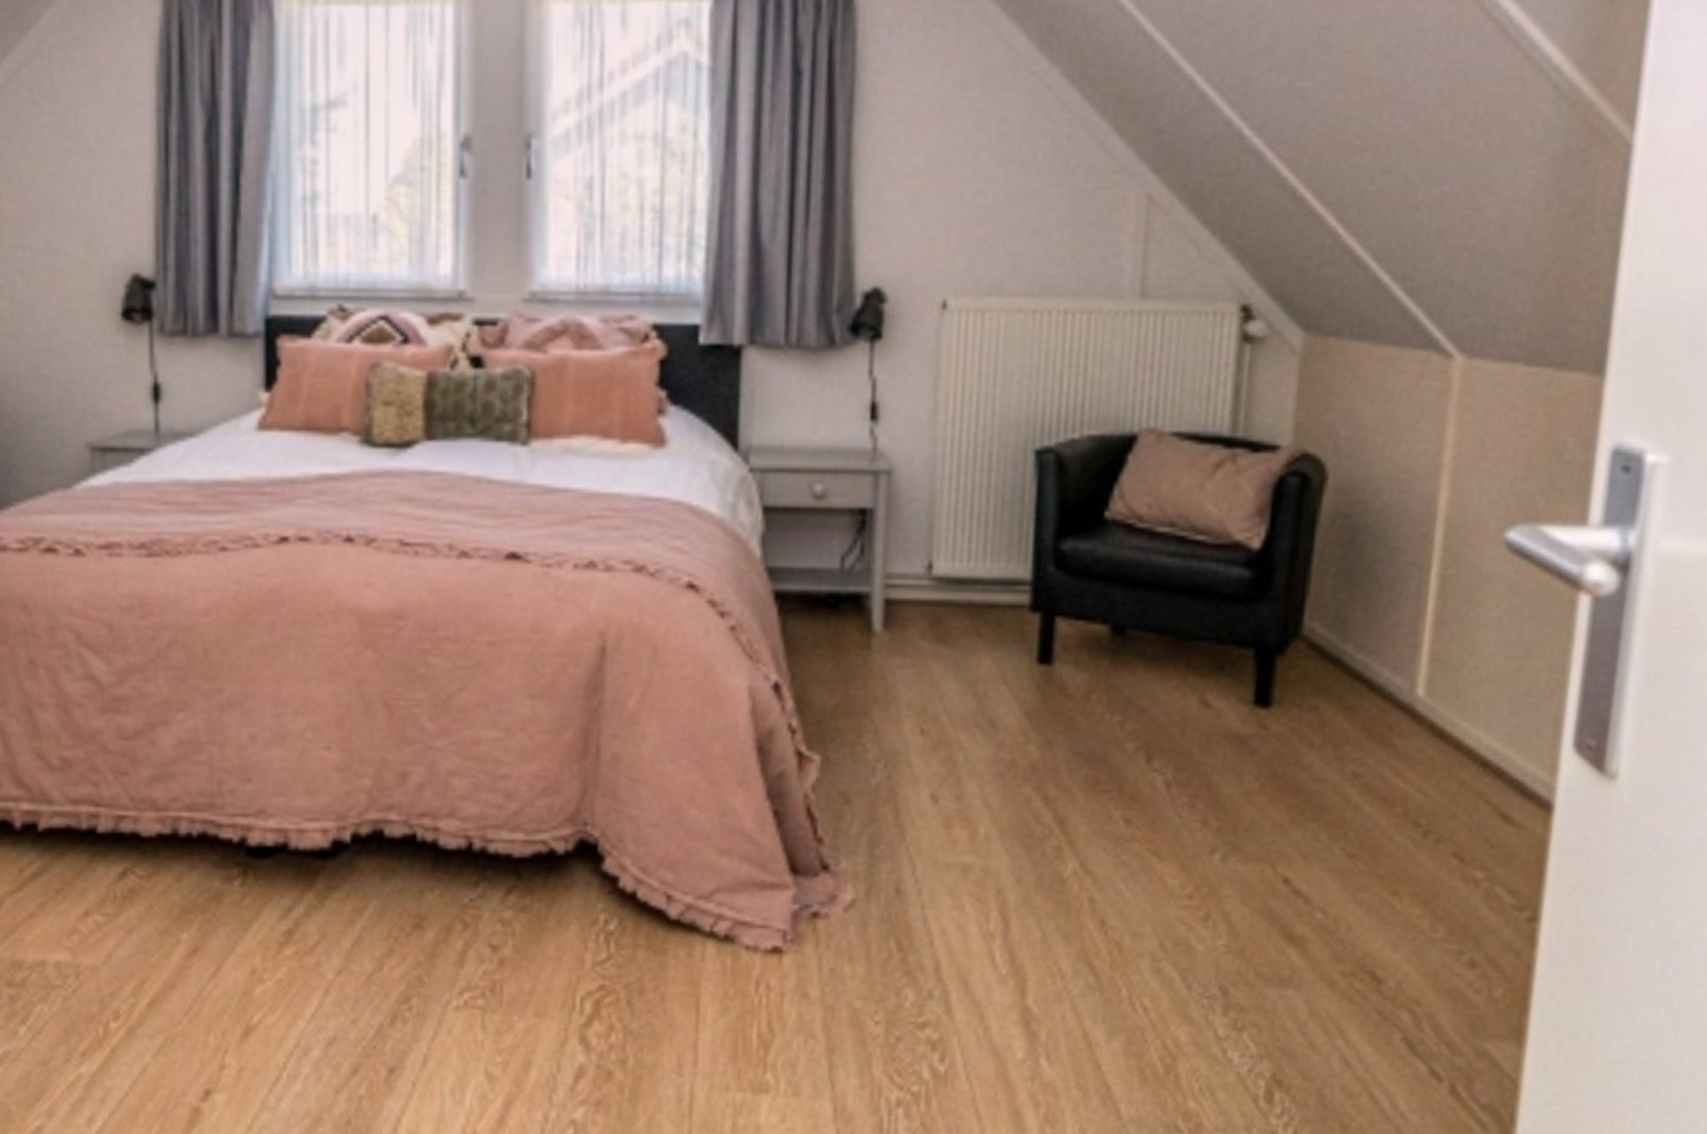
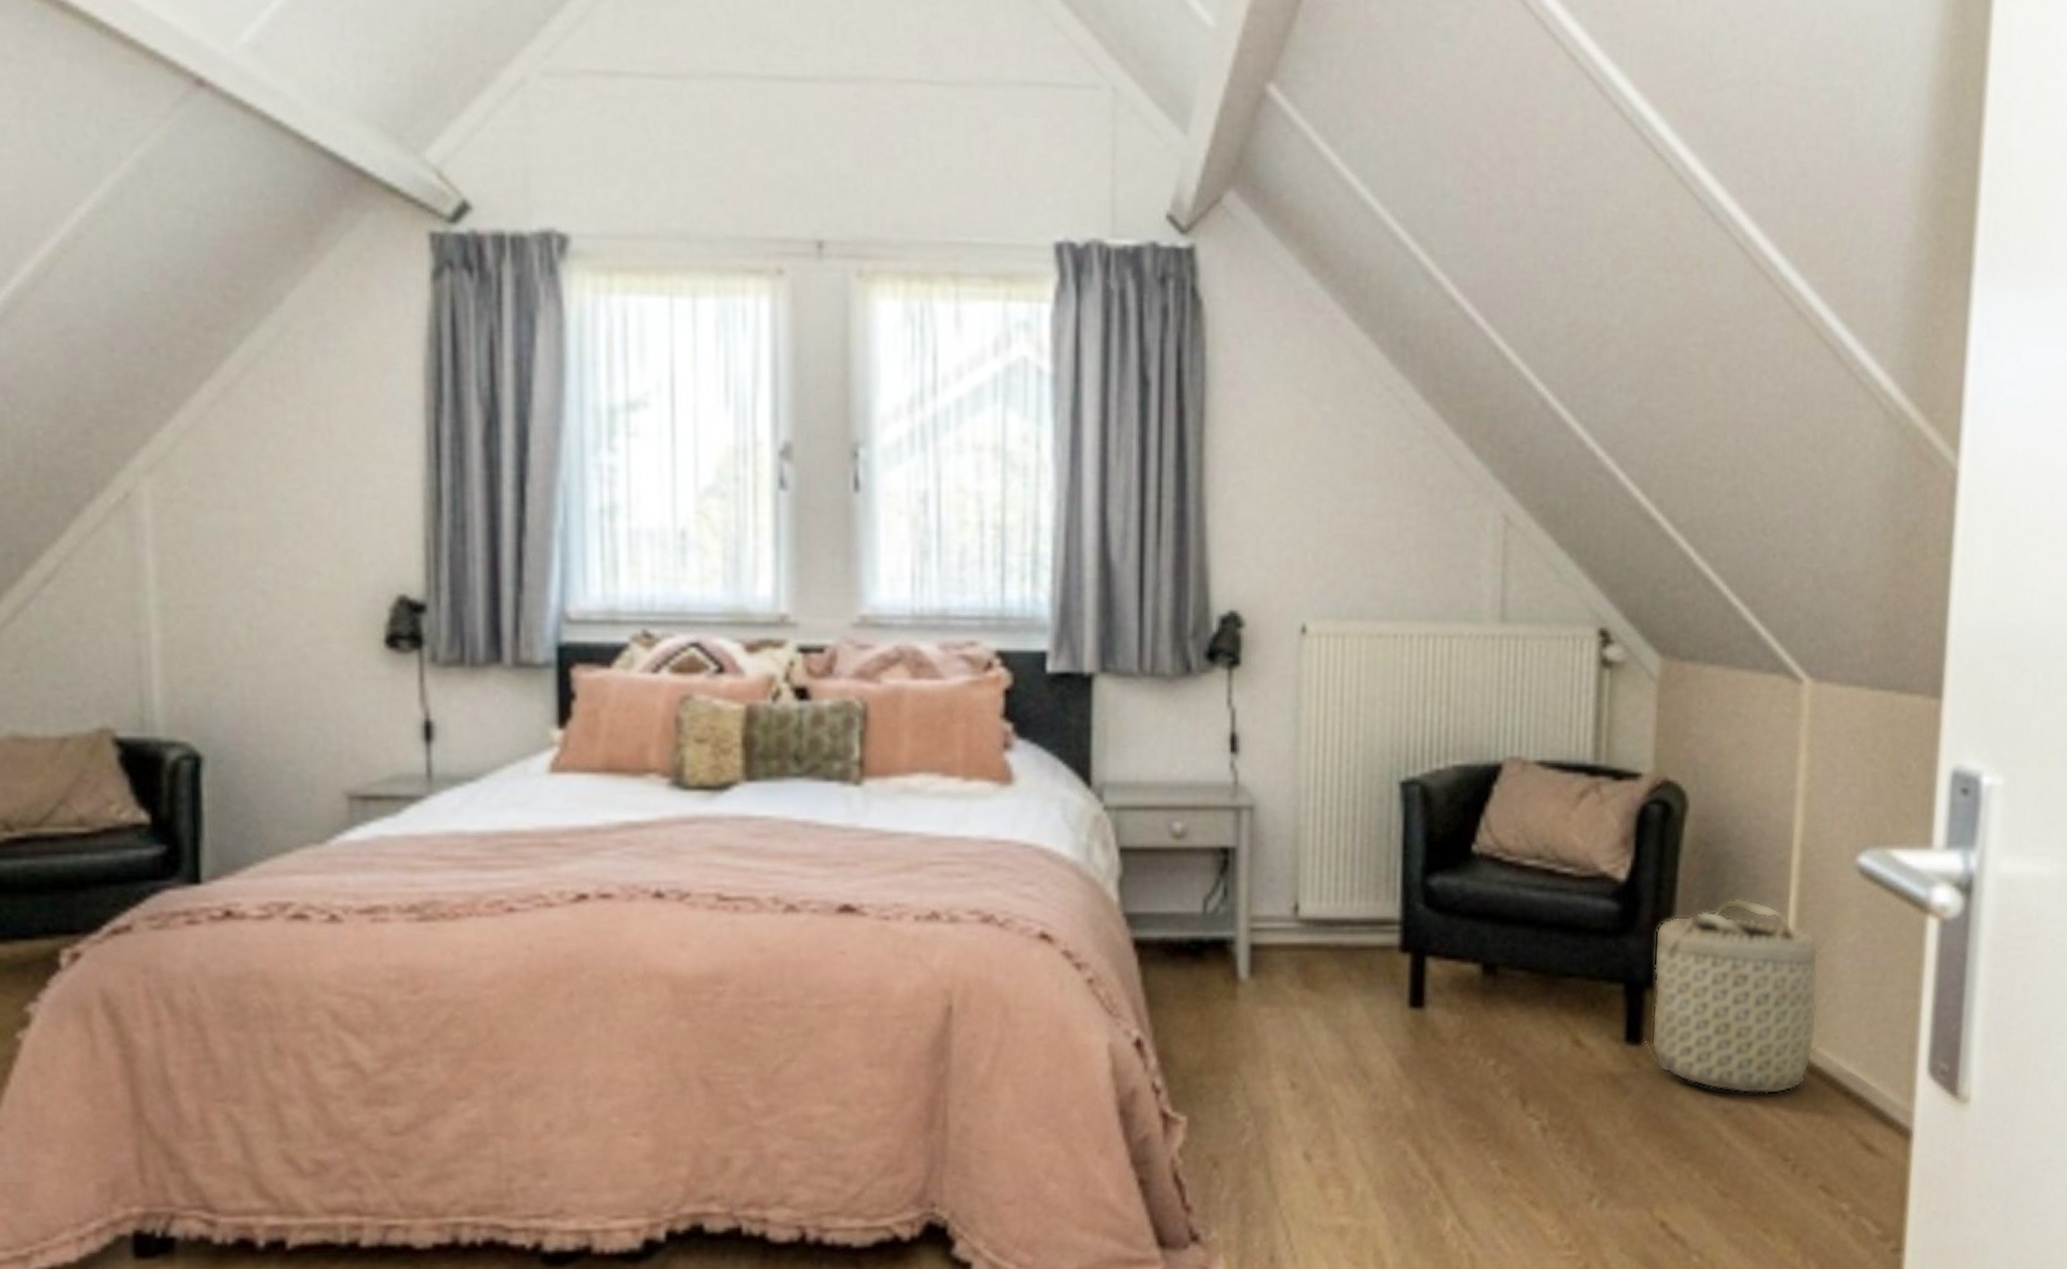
basket: none [1272,569,1465,762] -> present [1643,898,1824,1095]

